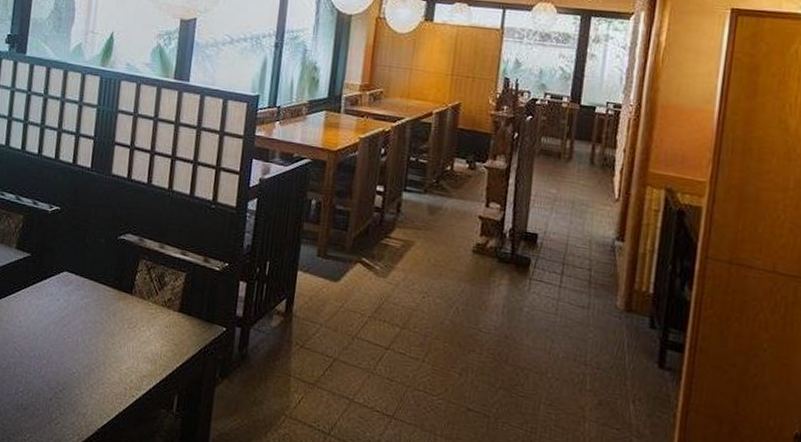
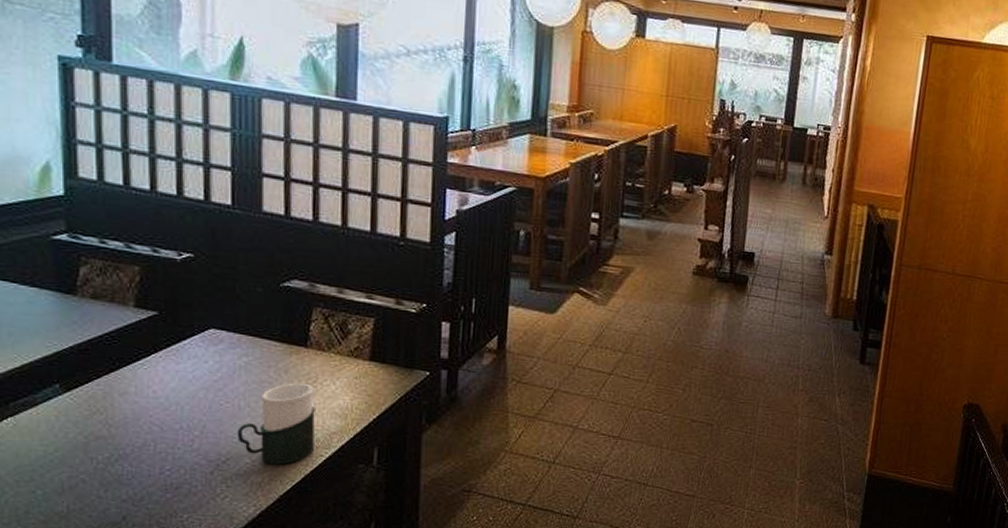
cup: none [72,325,134,400] -> present [237,383,315,464]

